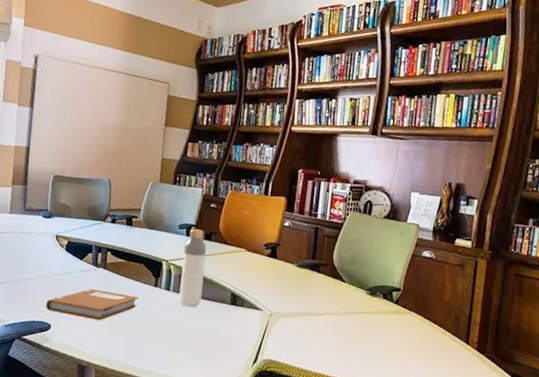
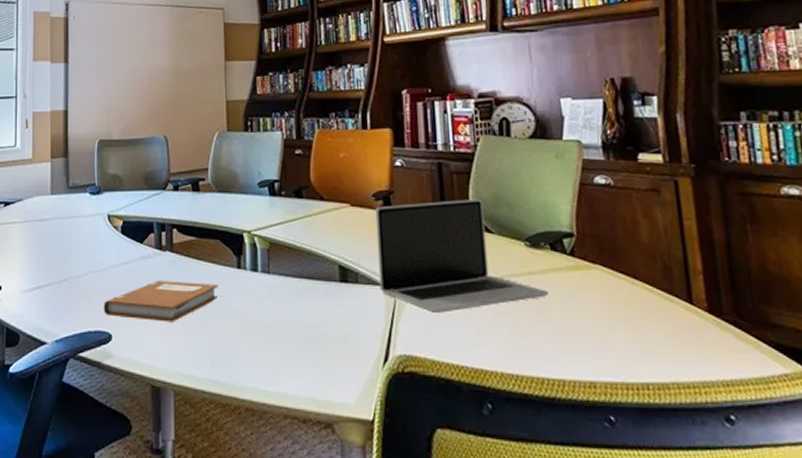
bottle: present [179,228,207,308] -> none [269,185,301,292]
laptop: none [258,254,375,334] -> present [375,199,548,314]

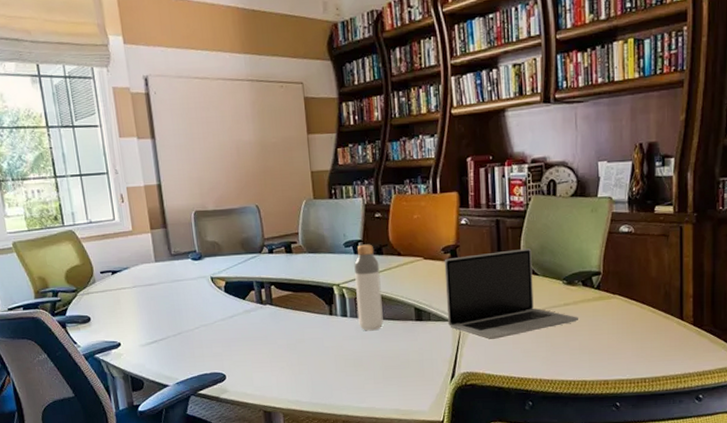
notebook: present [103,281,219,322] -> none [215,328,315,362]
bottle: none [269,185,301,292] -> present [354,244,383,331]

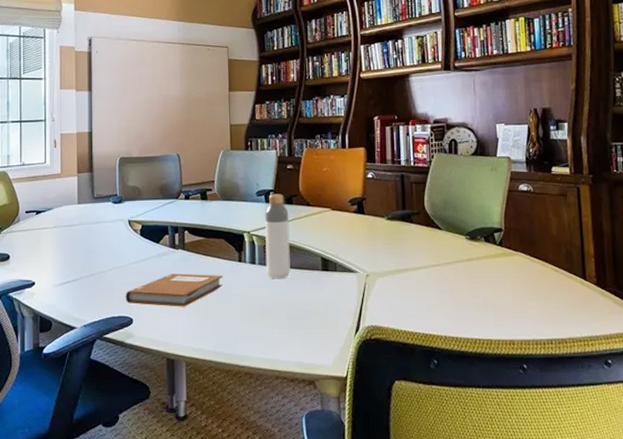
notebook: none [215,328,315,362] -> present [125,273,223,307]
laptop: present [444,248,578,340] -> none [351,203,482,294]

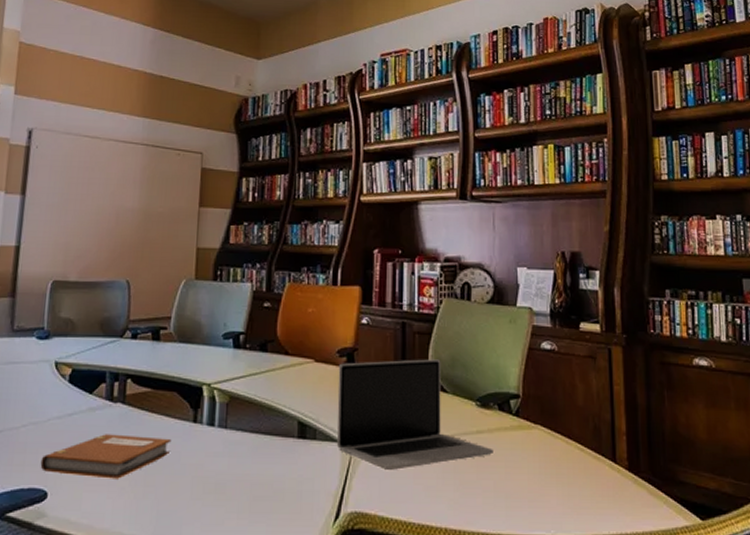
bottle: present [265,194,290,280] -> none [227,337,262,447]
laptop: none [351,203,482,294] -> present [336,359,493,471]

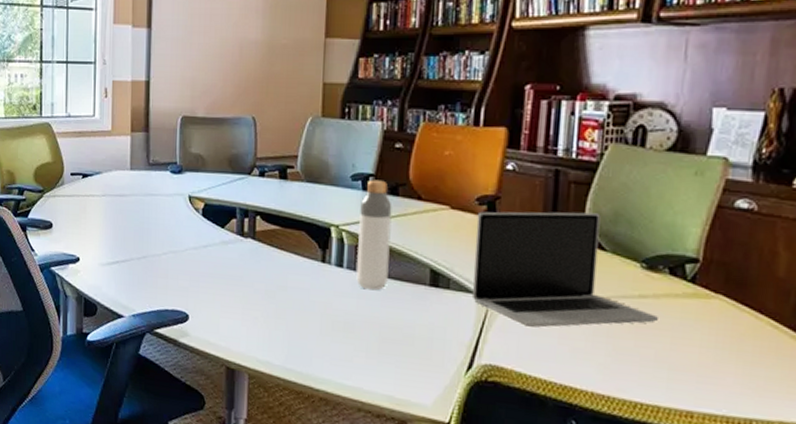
notebook: present [40,434,172,479] -> none [181,267,301,309]
bottle: none [227,337,262,447] -> present [356,179,392,291]

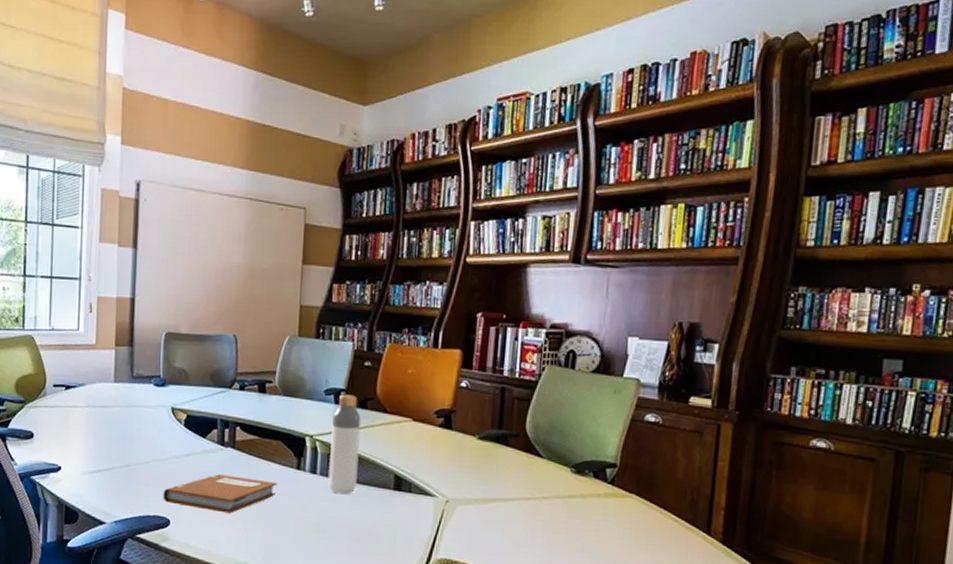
notebook: none [181,267,301,309] -> present [163,474,277,514]
laptop: present [472,211,658,328] -> none [430,423,584,526]

